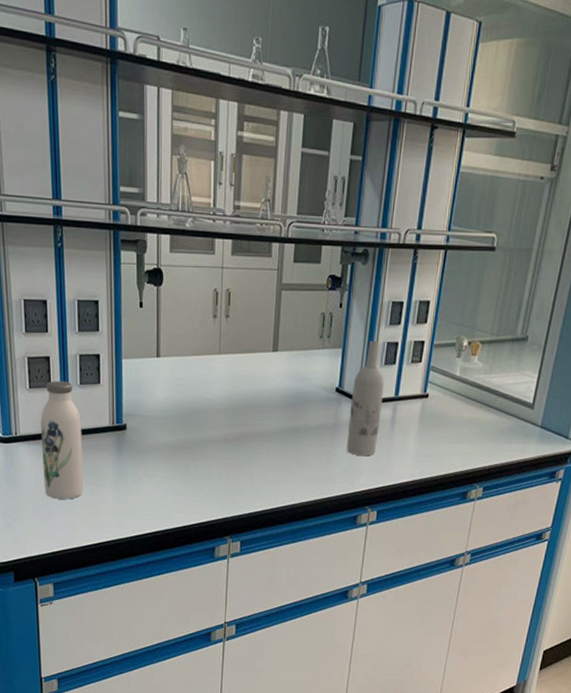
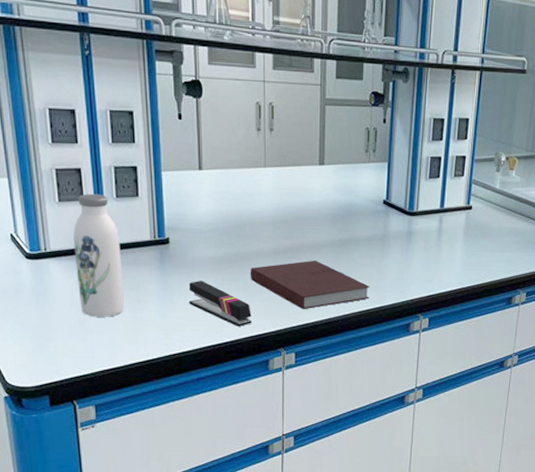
stapler: none [142,466,200,513] -> present [188,281,252,326]
notebook: none [200,448,318,499] -> present [250,260,370,310]
wine bottle: present [346,340,384,456] -> none [396,155,430,265]

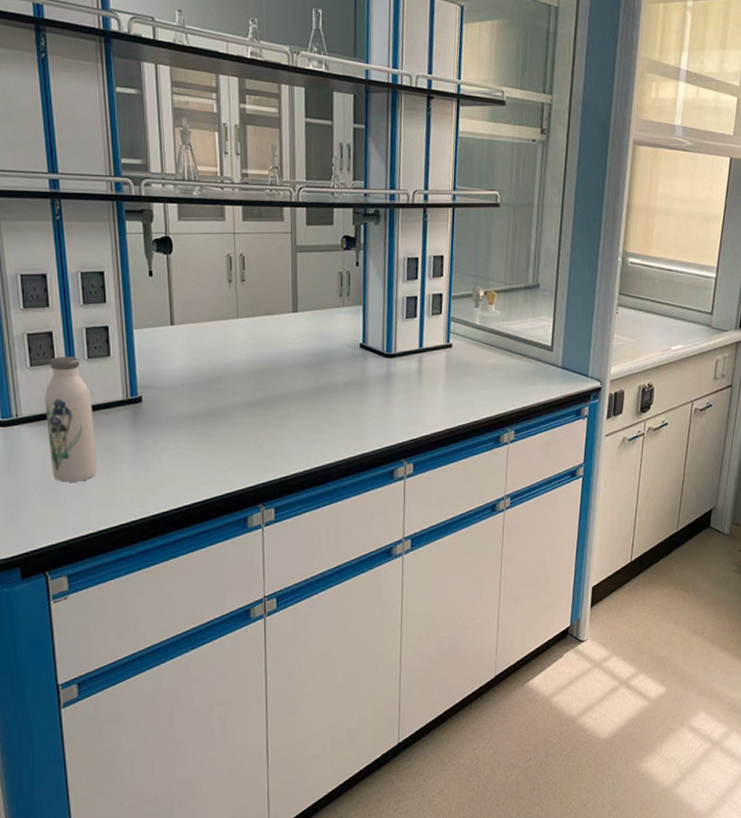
stapler: present [188,281,252,326] -> none [162,438,228,484]
notebook: present [250,260,370,310] -> none [225,409,351,462]

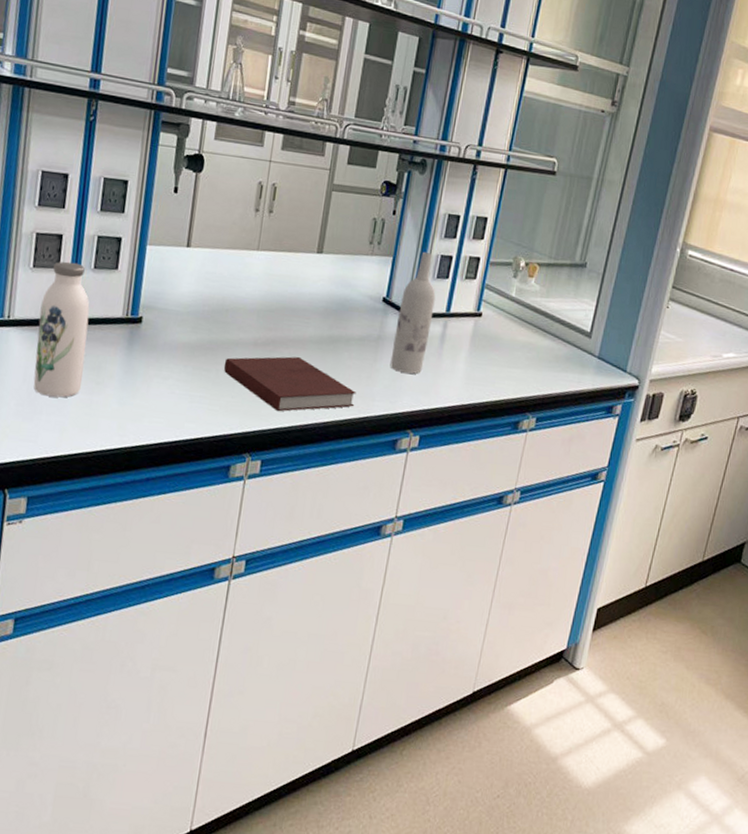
notebook: none [225,409,351,462] -> present [223,356,356,412]
wine bottle: none [376,296,408,409] -> present [390,251,436,374]

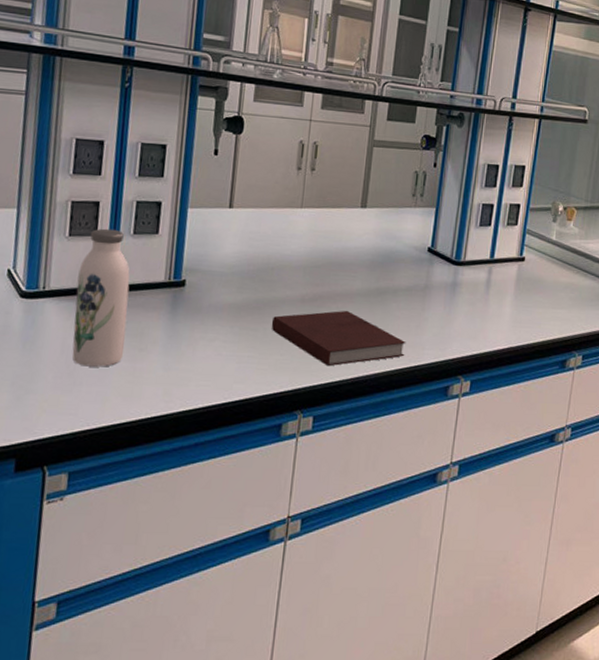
wine bottle: present [390,251,436,374] -> none [438,201,479,320]

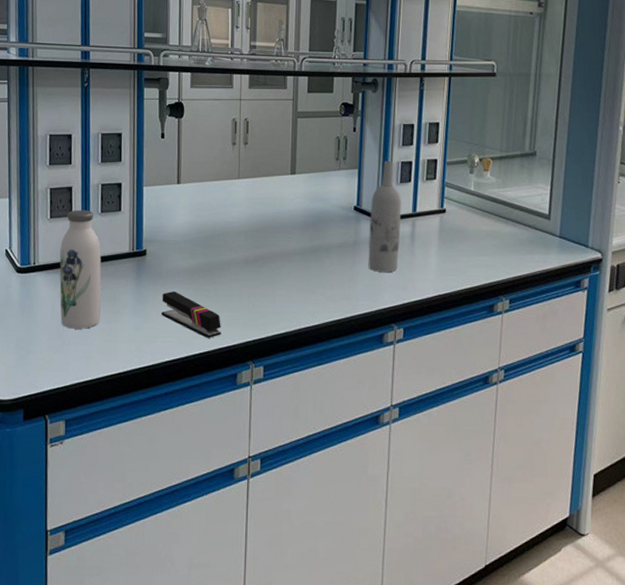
stapler: none [197,329,268,383] -> present [161,291,221,338]
notebook: present [271,310,406,367] -> none [221,268,341,320]
wine bottle: none [438,201,479,320] -> present [368,160,401,272]

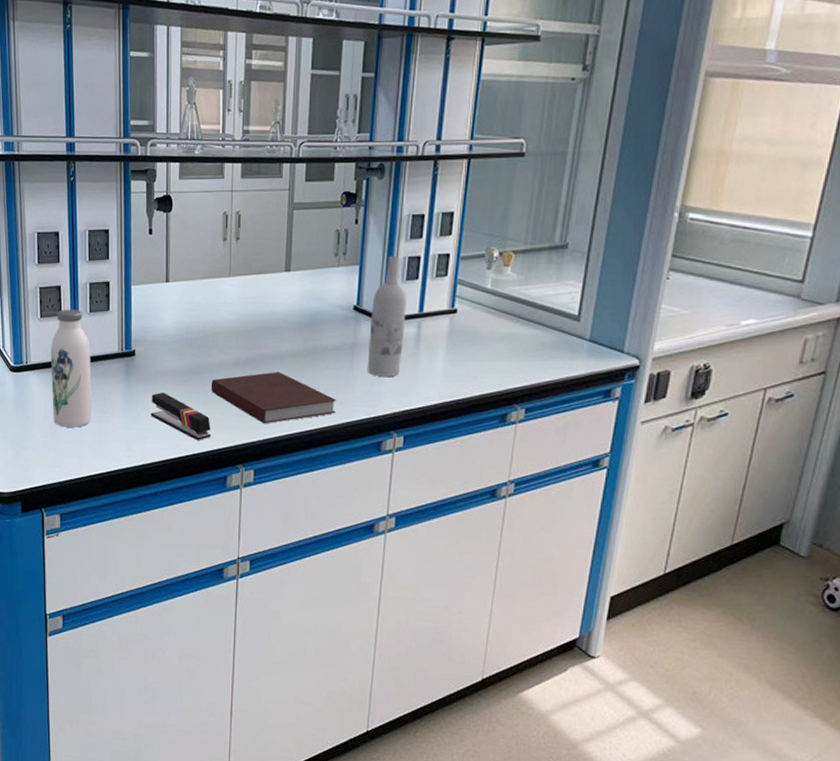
notebook: none [221,268,341,320] -> present [211,371,337,424]

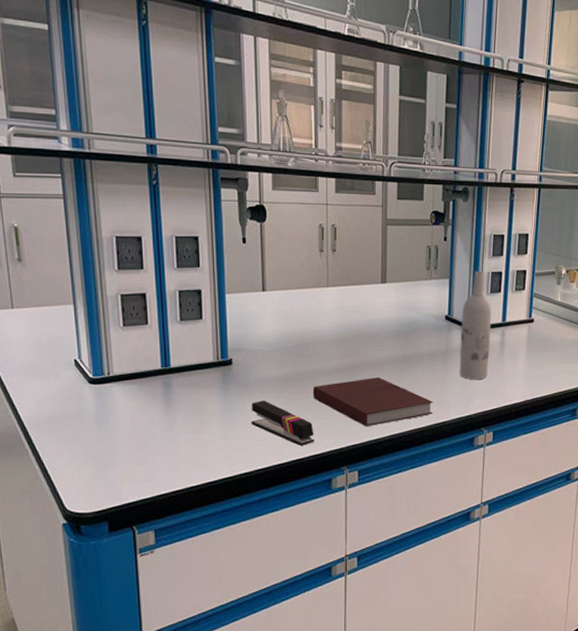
water bottle: present [51,309,92,428] -> none [137,317,187,440]

